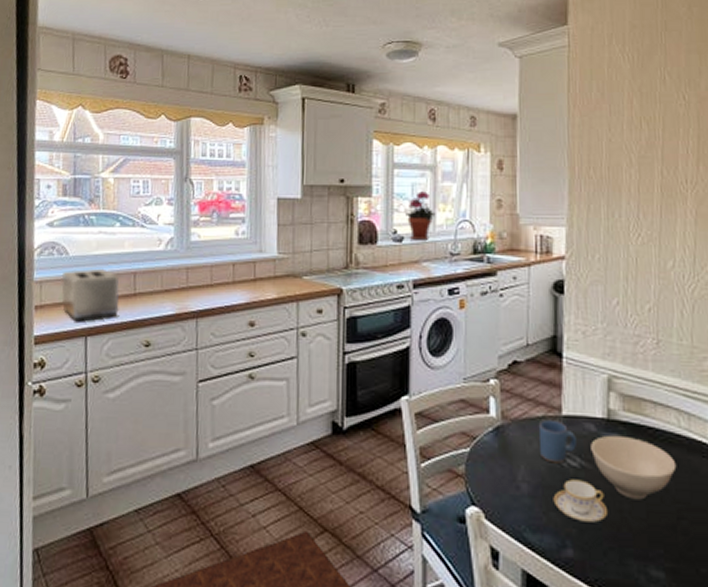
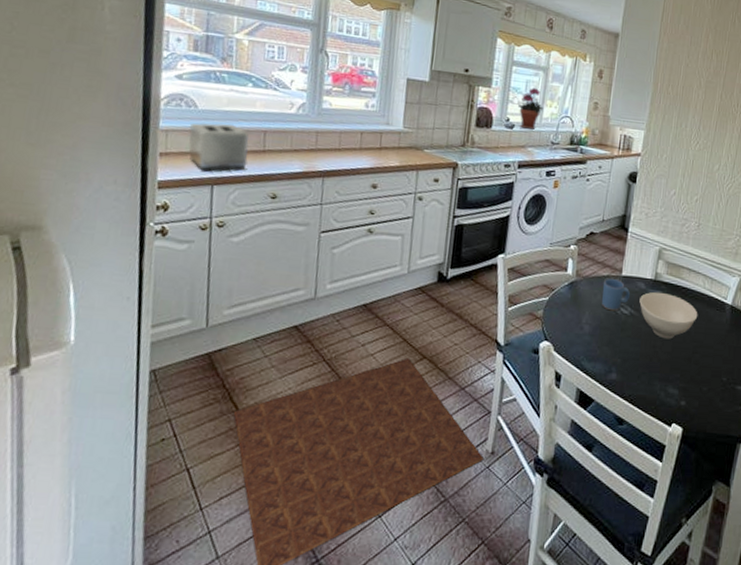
teacup: present [553,479,607,523] -> none [606,323,645,355]

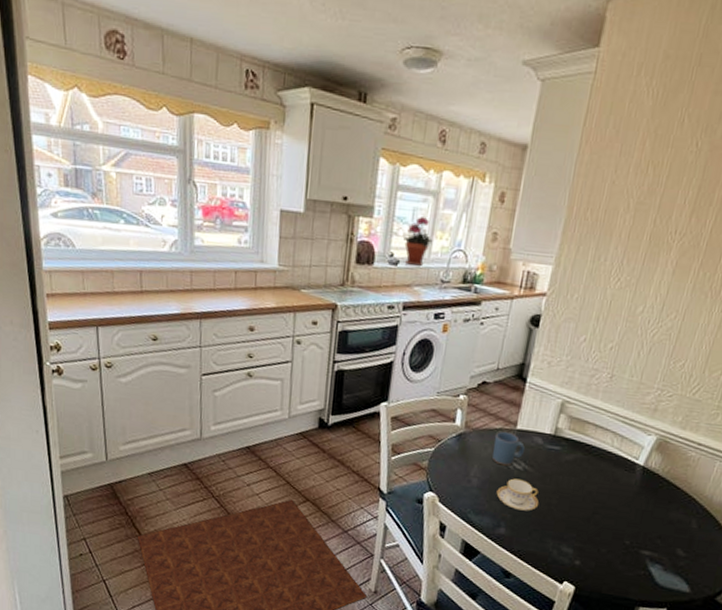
toaster: present [188,123,249,172] -> none [70,263,127,313]
teacup: none [606,323,645,355] -> present [496,478,539,511]
bowl: present [639,291,698,339] -> none [535,447,603,498]

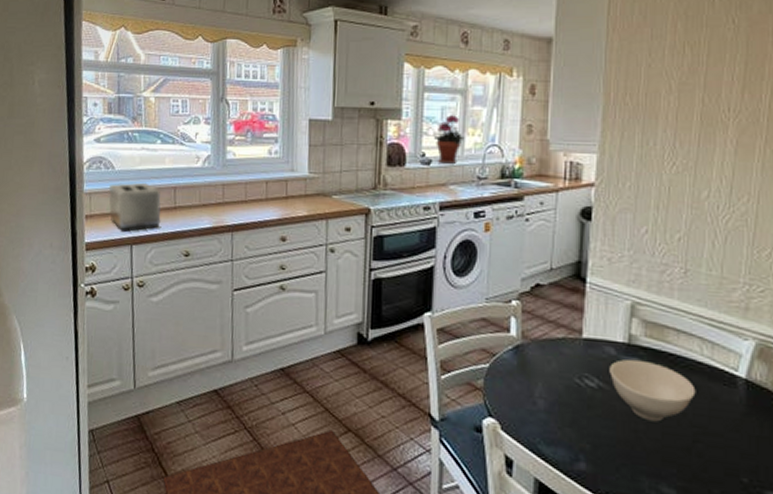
toaster: none [70,263,127,313] -> present [109,182,161,232]
mug: present [492,431,526,466] -> none [557,340,597,383]
teacup: present [496,478,539,511] -> none [569,398,622,440]
bowl: none [535,447,603,498] -> present [609,359,696,422]

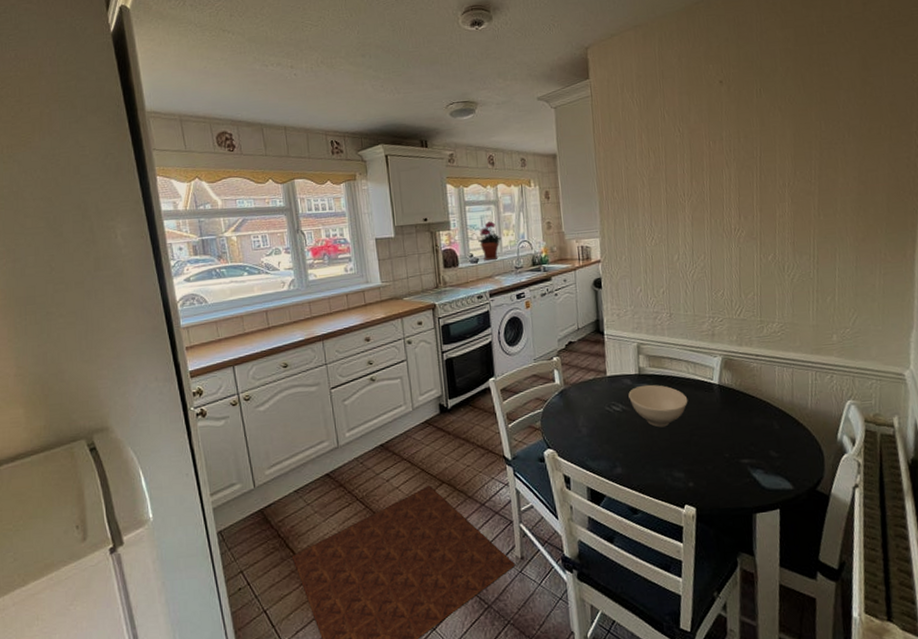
toaster: present [109,182,161,232] -> none [205,310,257,356]

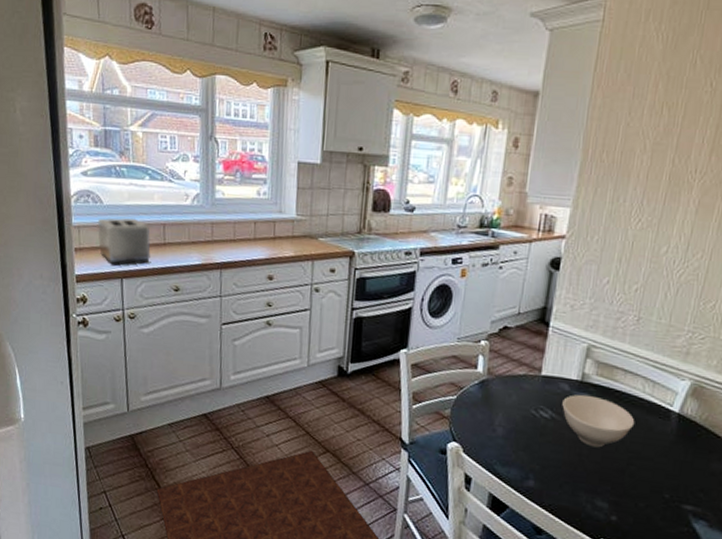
toaster: none [205,310,257,356] -> present [98,217,151,265]
potted plant: present [478,221,502,260] -> none [419,164,448,212]

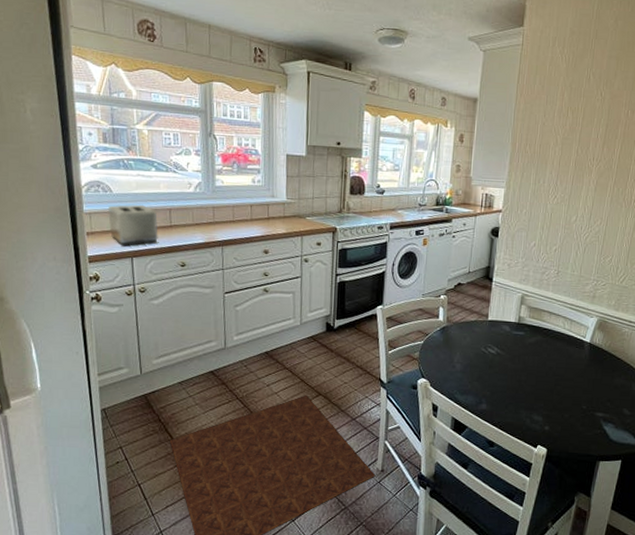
bowl: present [562,394,635,448] -> none [505,333,559,374]

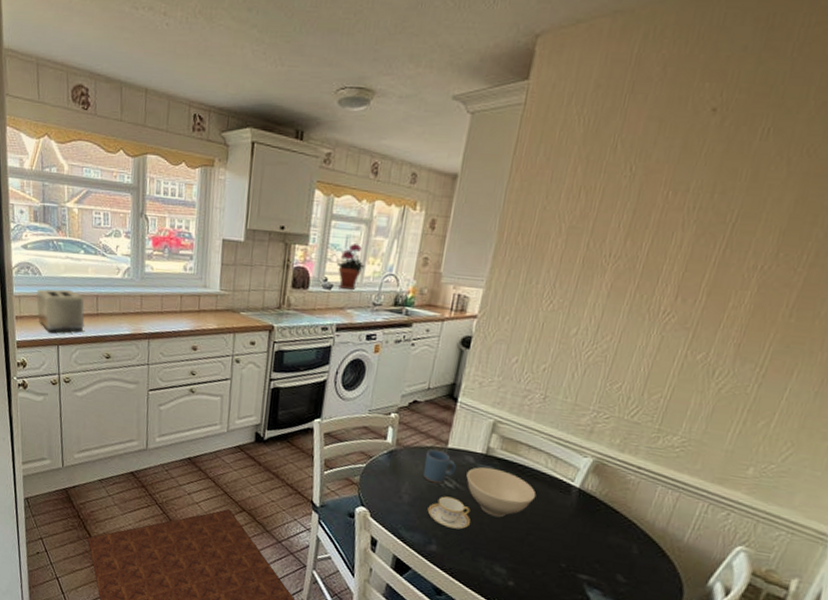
potted plant: none [387,155,410,194] -> present [337,244,365,290]
mug: none [471,322,497,351] -> present [423,449,457,484]
teacup: none [476,361,511,388] -> present [427,496,470,530]
bowl: none [505,333,559,374] -> present [466,467,537,518]

